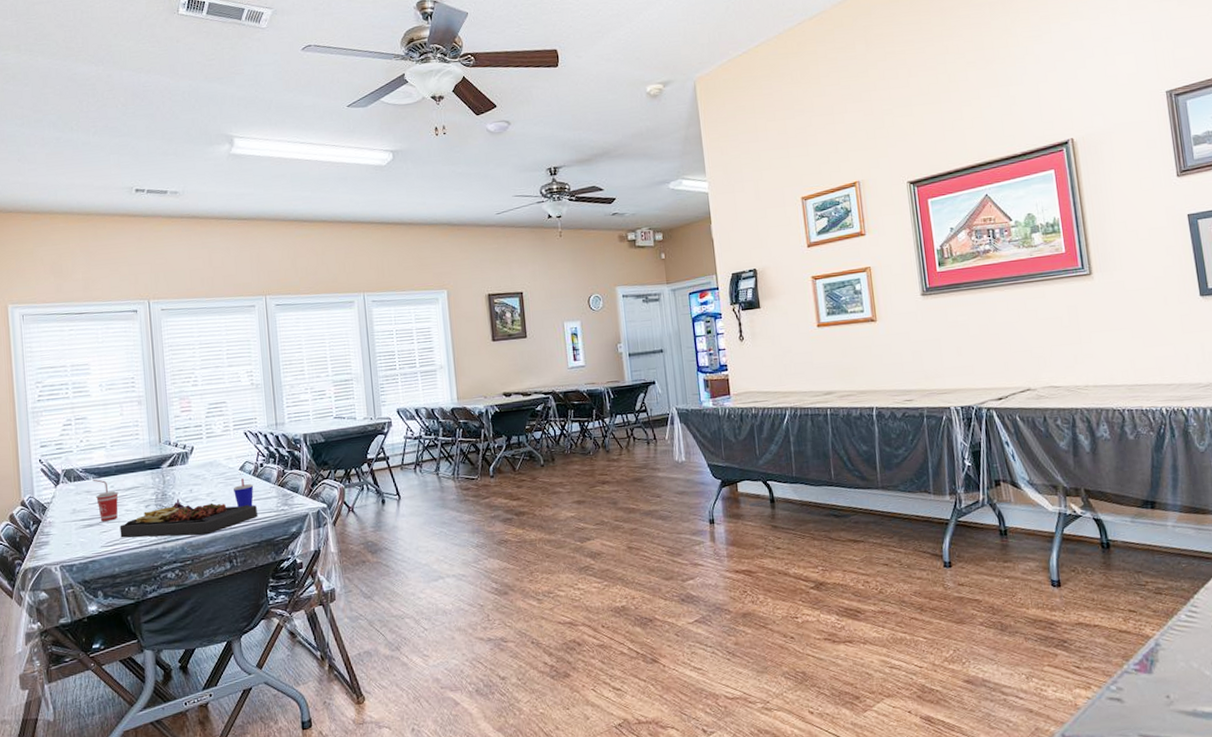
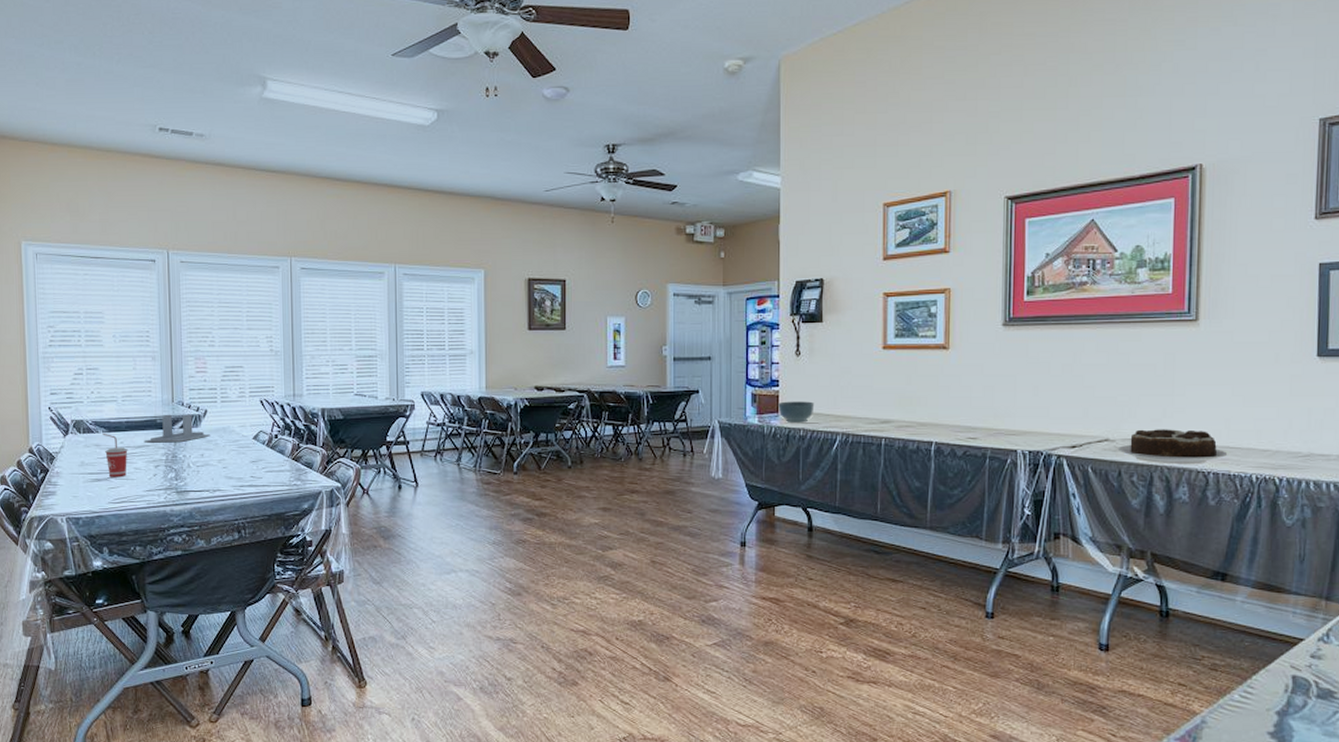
food platter: present [120,498,258,538] -> none [128,462,269,502]
napkin holder: none [133,452,198,485] -> present [143,414,210,443]
beverage cup: present [234,479,254,507] -> none [246,448,267,479]
bowl: none [729,381,763,403] -> present [778,401,815,422]
chocolate cake: none [1039,372,1137,407] -> present [1117,429,1227,465]

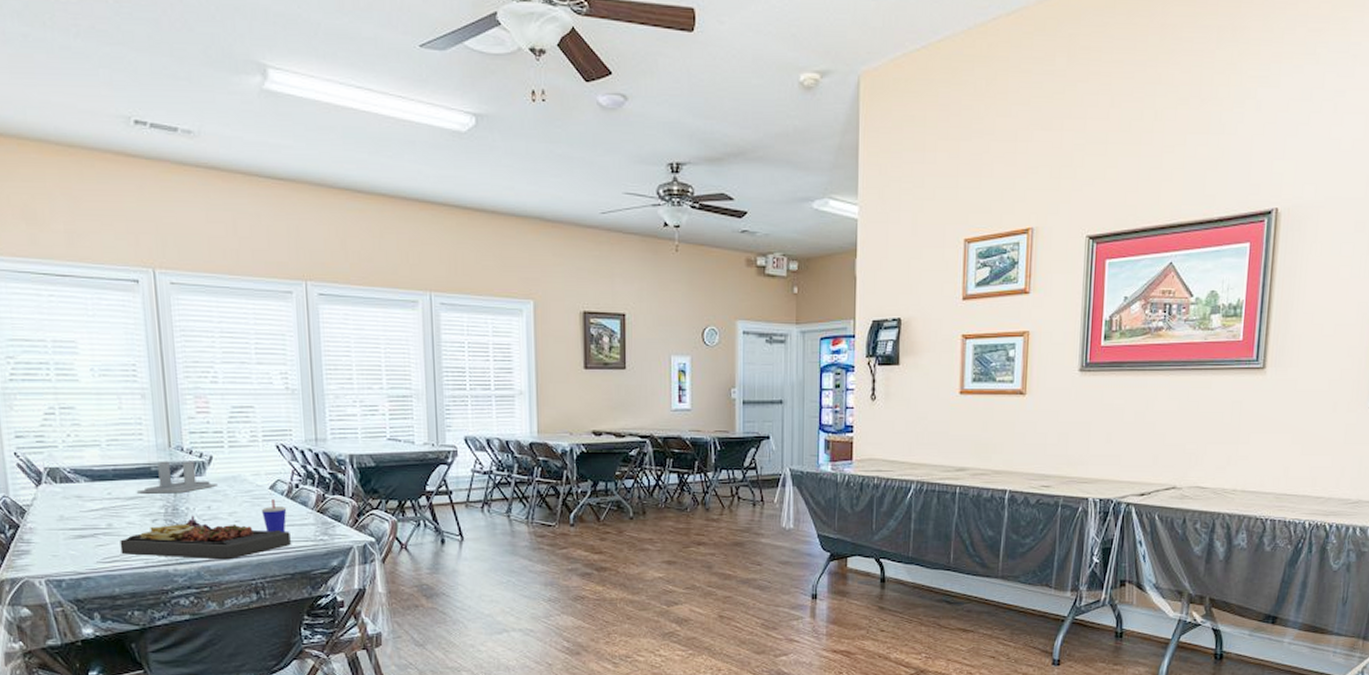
beverage cup: present [102,433,128,477] -> none [84,482,118,533]
food platter: none [128,462,269,502] -> present [120,515,291,560]
beverage cup: none [246,448,267,479] -> present [262,500,287,533]
bowl: present [778,401,815,422] -> none [852,448,890,470]
chocolate cake: present [1117,429,1227,465] -> none [1183,477,1284,512]

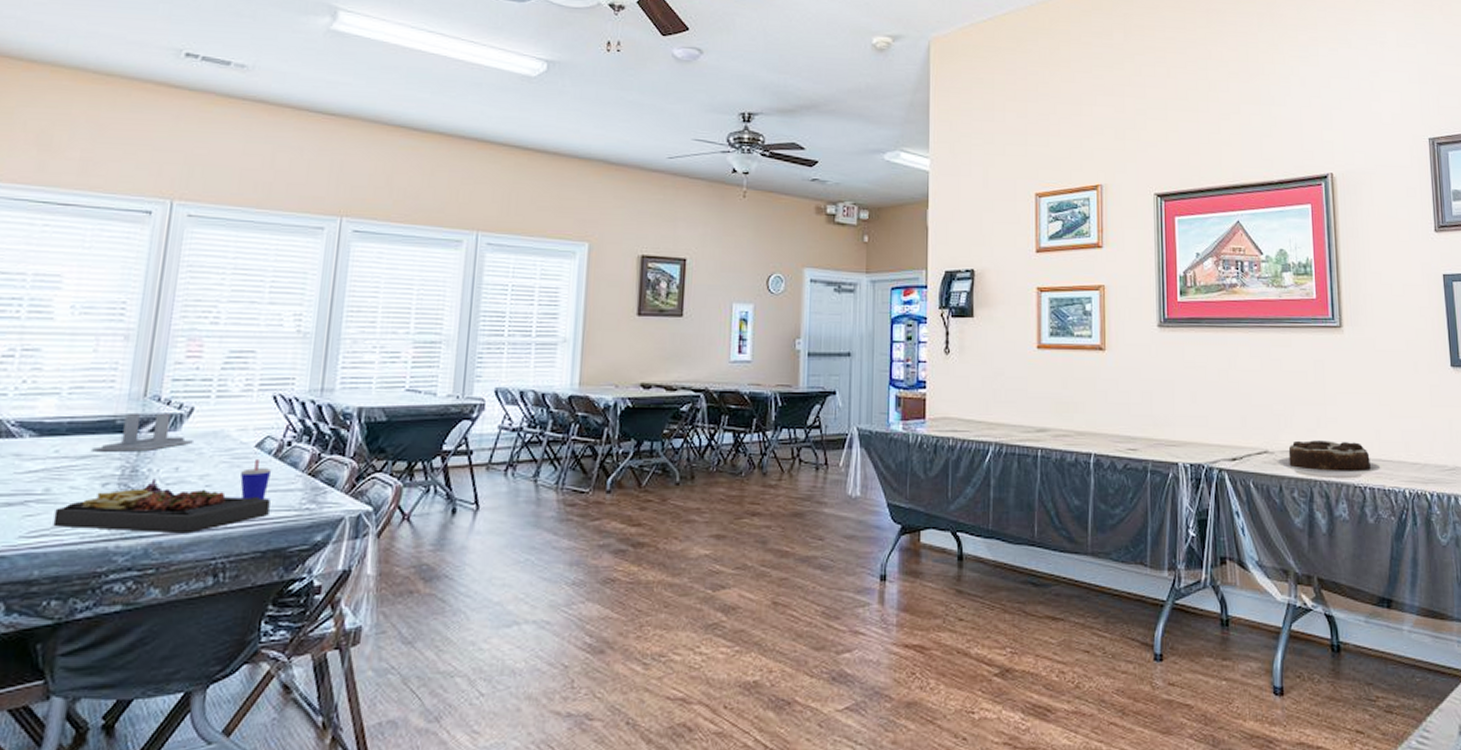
chocolate cake: none [1183,477,1284,512] -> present [1277,440,1380,479]

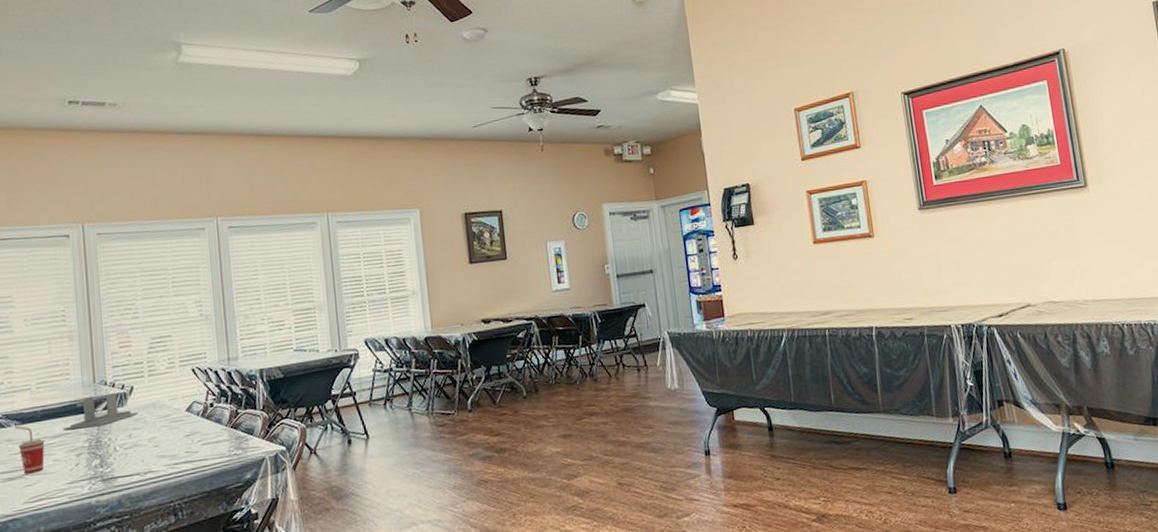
beverage cup: none [27,437,65,501] -> present [15,425,45,474]
food platter: present [53,478,270,534] -> none [46,445,207,492]
beverage cup: present [240,460,272,501] -> none [179,421,203,453]
chocolate cake: present [1277,440,1380,479] -> none [1039,286,1135,322]

